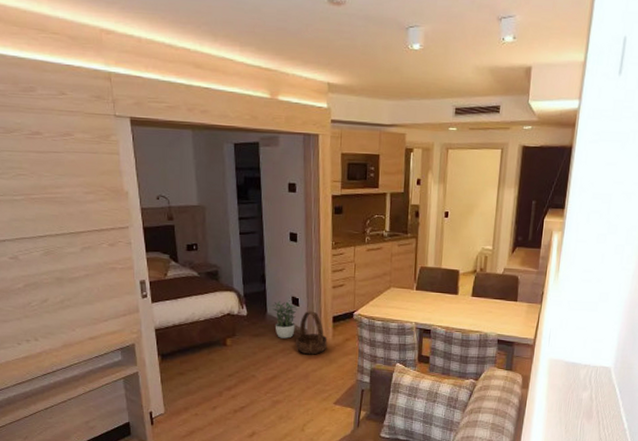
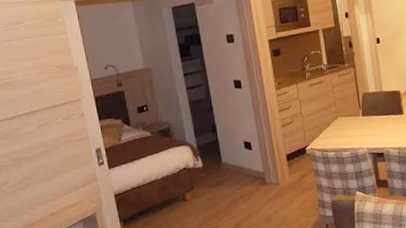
potted plant: present [273,301,297,339] -> none [226,147,252,185]
basket: present [296,311,328,355] -> none [254,152,285,198]

